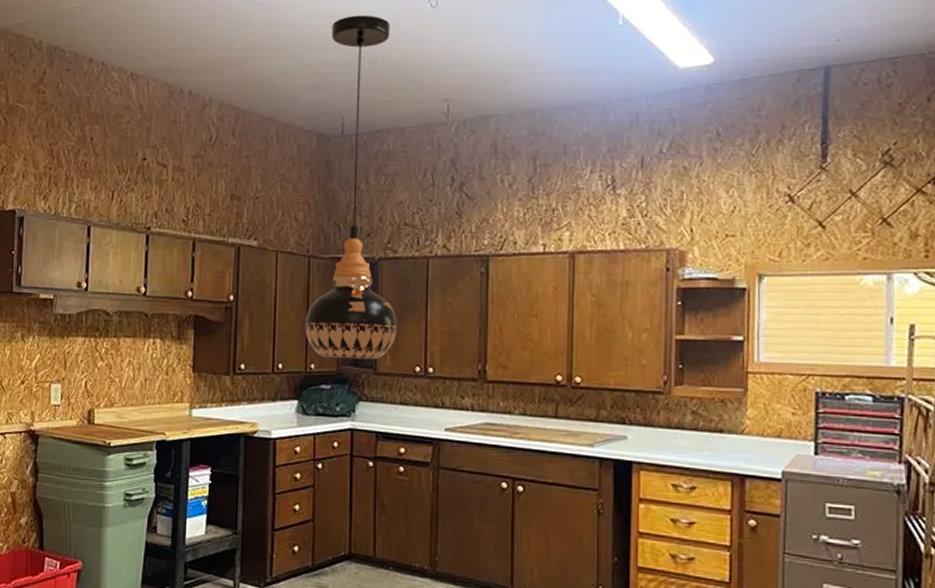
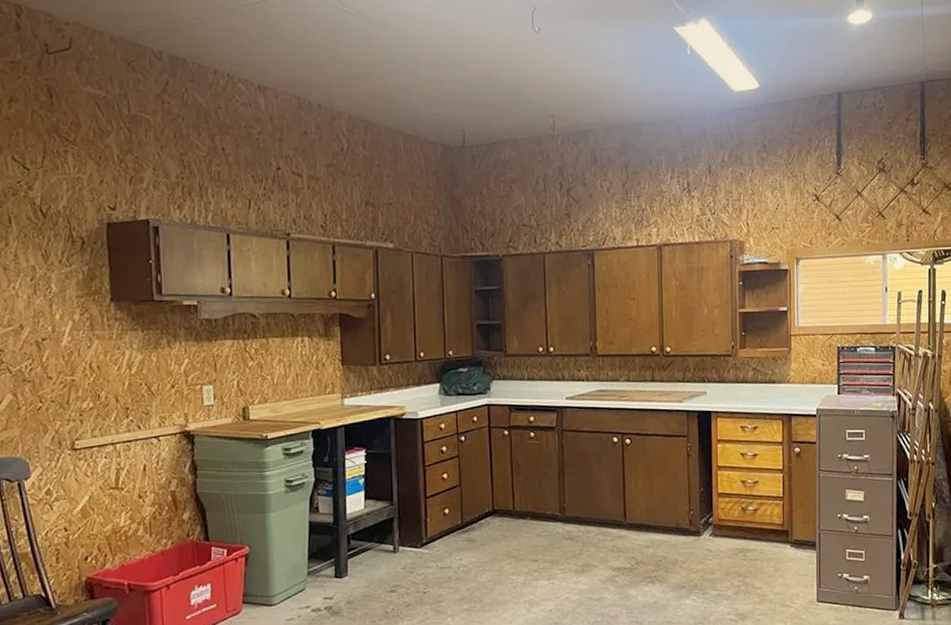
light fixture: present [305,14,398,360] -> none [441,36,522,345]

